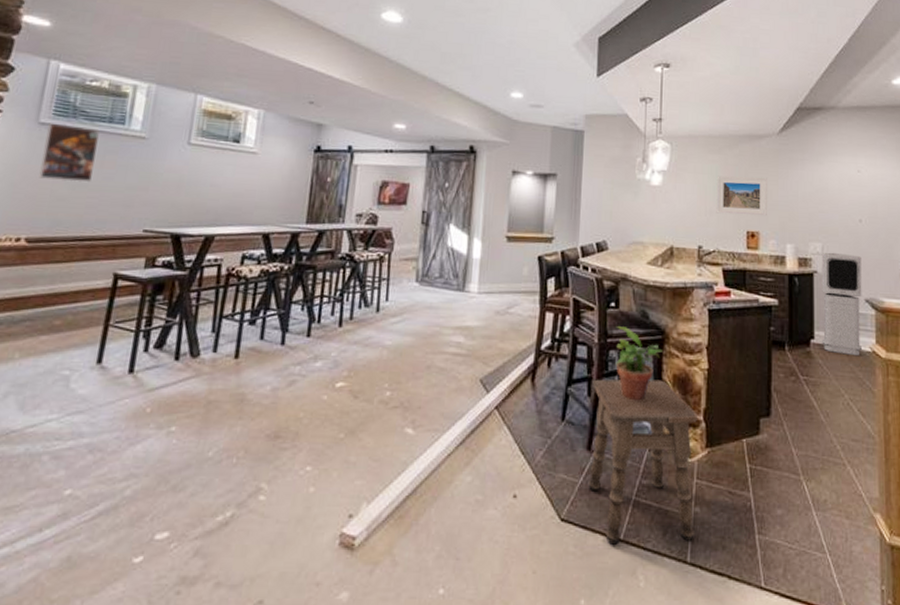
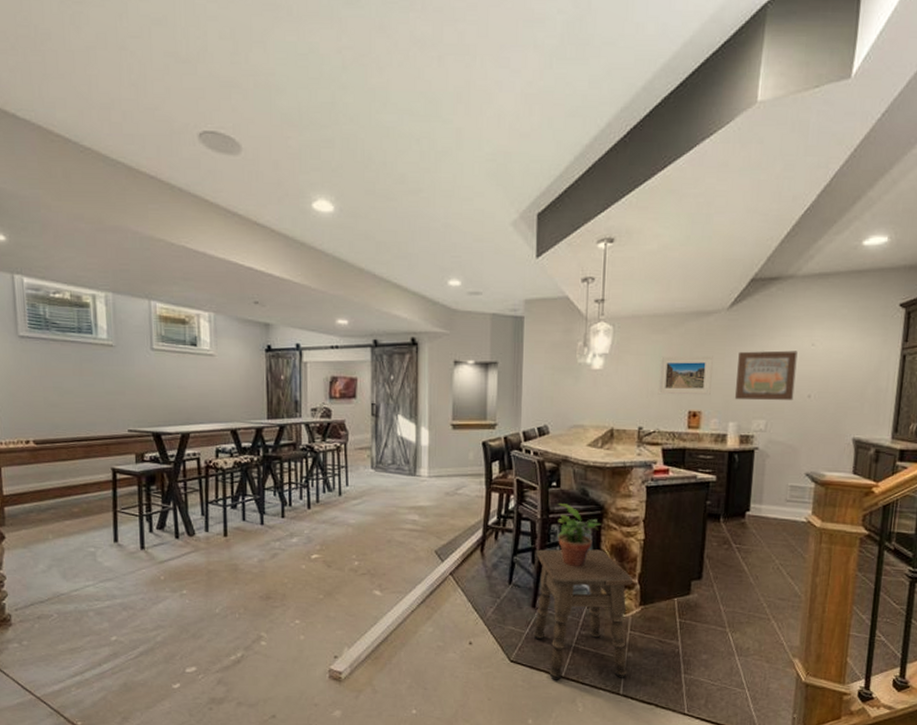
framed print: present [39,123,100,183] -> none [27,336,75,390]
wall art: none [790,174,846,224] -> present [734,350,798,400]
air purifier: present [821,252,863,356] -> none [757,429,806,526]

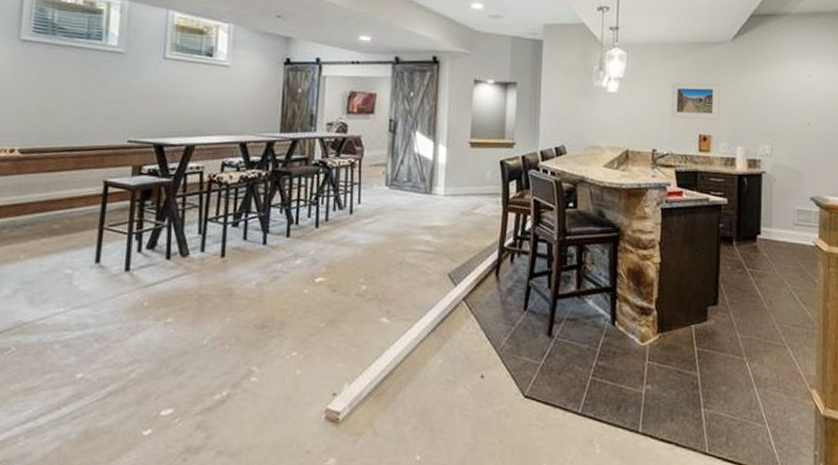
side table: present [533,549,633,680] -> none [549,273,650,418]
potted plant: present [557,504,601,567] -> none [574,225,618,292]
wall art: present [734,350,798,400] -> none [741,80,796,127]

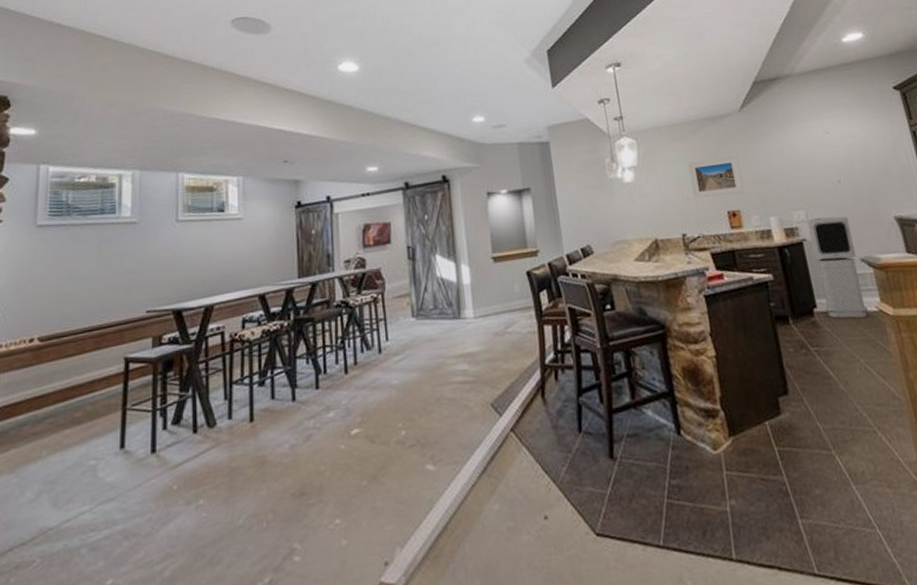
air purifier: none [768,154,808,250] -> present [807,216,869,319]

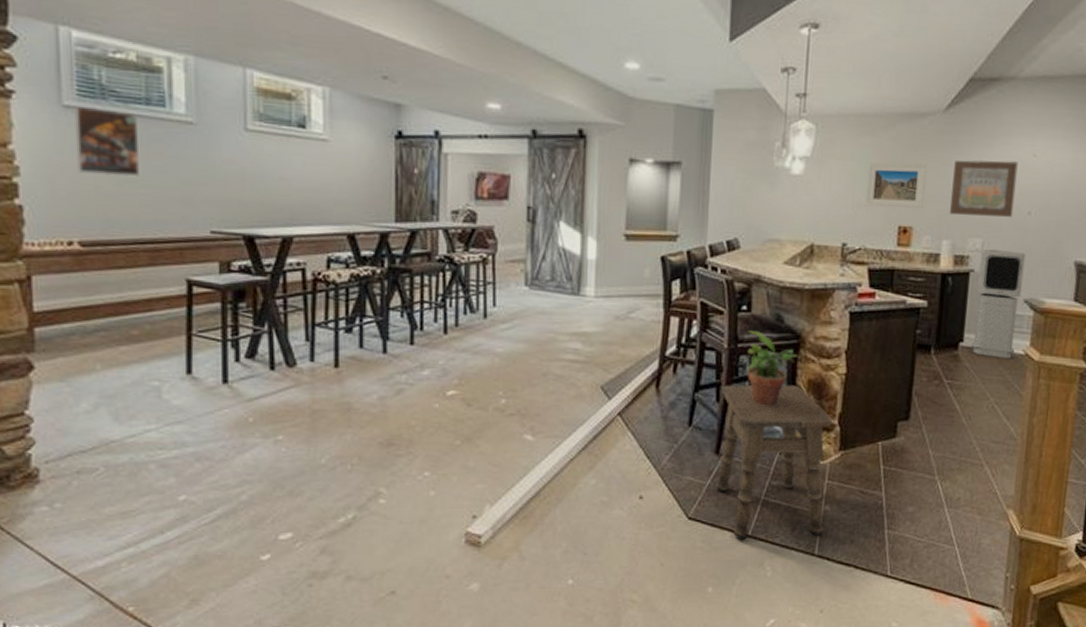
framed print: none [43,222,93,278] -> present [74,106,139,177]
side table: none [603,375,736,553] -> present [716,385,832,540]
potted plant: none [615,327,667,401] -> present [746,331,797,406]
wall art: none [760,140,825,195] -> present [949,160,1018,217]

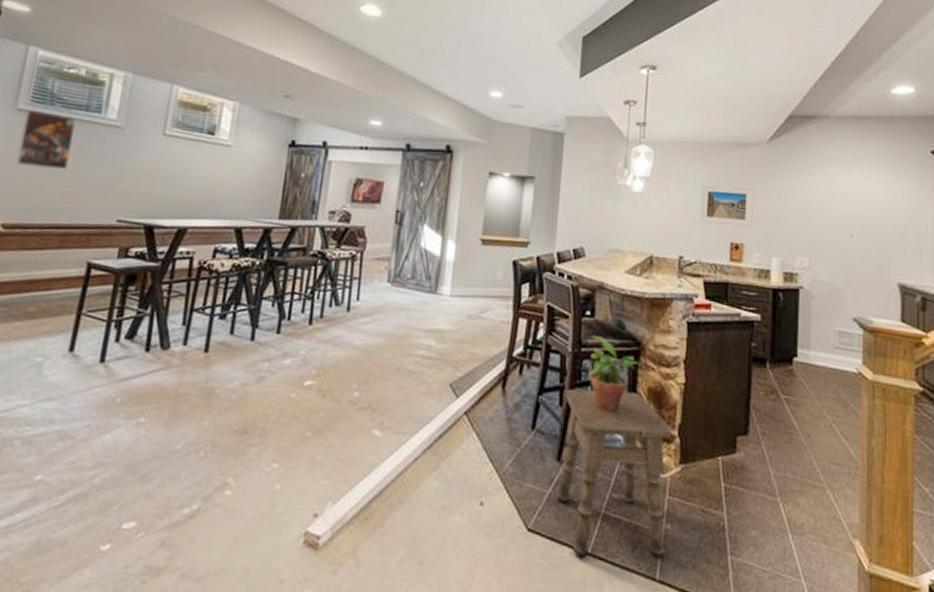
wall art: present [949,160,1018,217] -> none [776,185,837,239]
air purifier: present [971,249,1026,359] -> none [805,267,851,377]

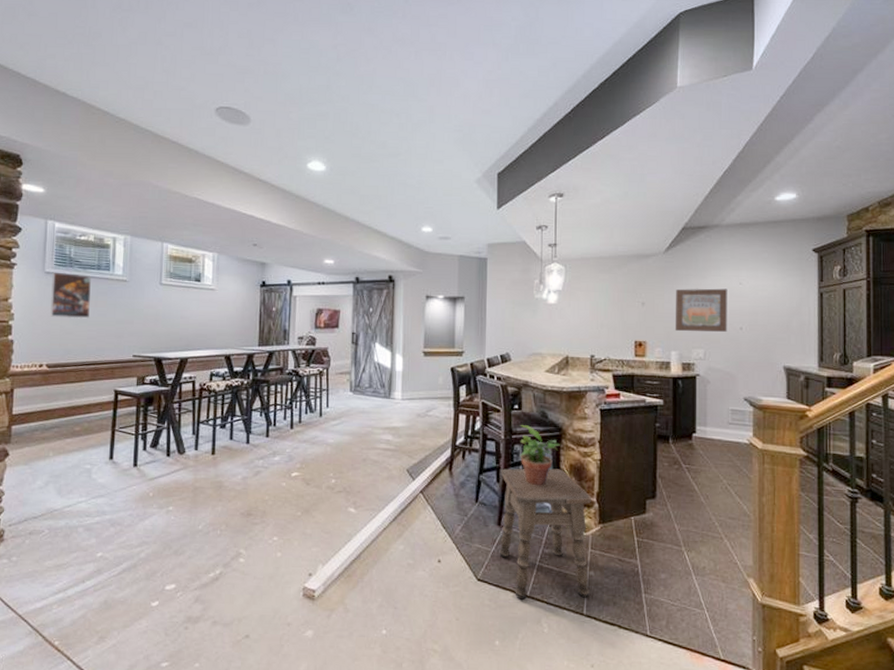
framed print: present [699,184,754,228] -> none [607,292,654,327]
wall art: none [776,185,837,239] -> present [674,288,728,332]

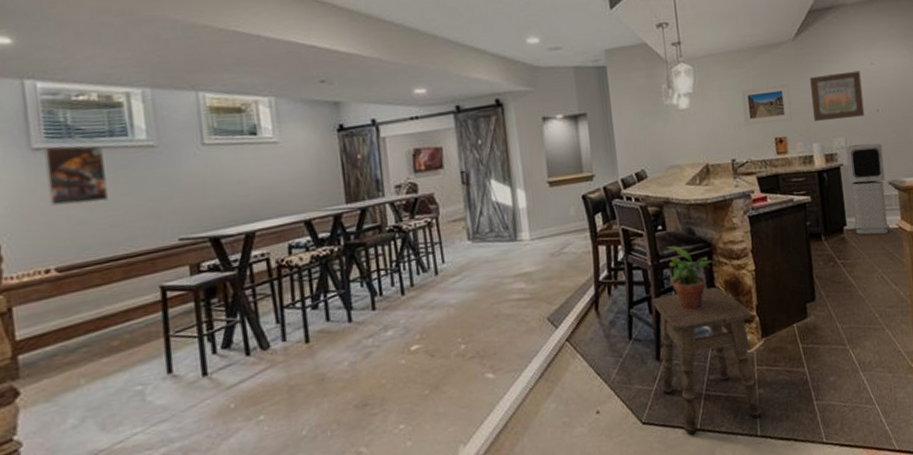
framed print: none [607,292,654,327] -> present [740,84,792,126]
air purifier: none [703,357,741,448] -> present [845,143,890,235]

